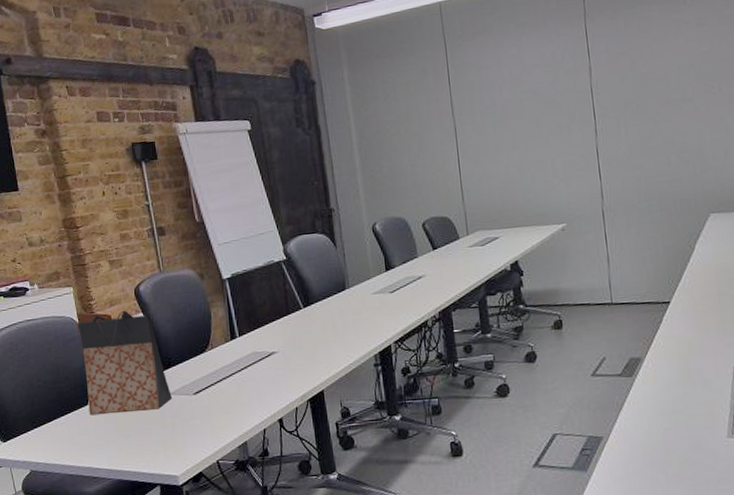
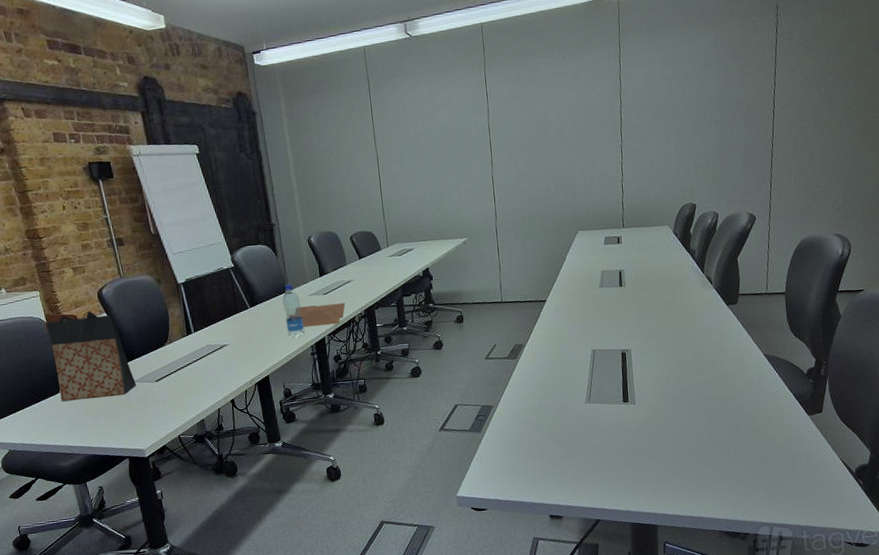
bottle: none [341,280,367,346] -> present [282,284,305,339]
papers: none [360,303,416,333] -> present [299,303,346,328]

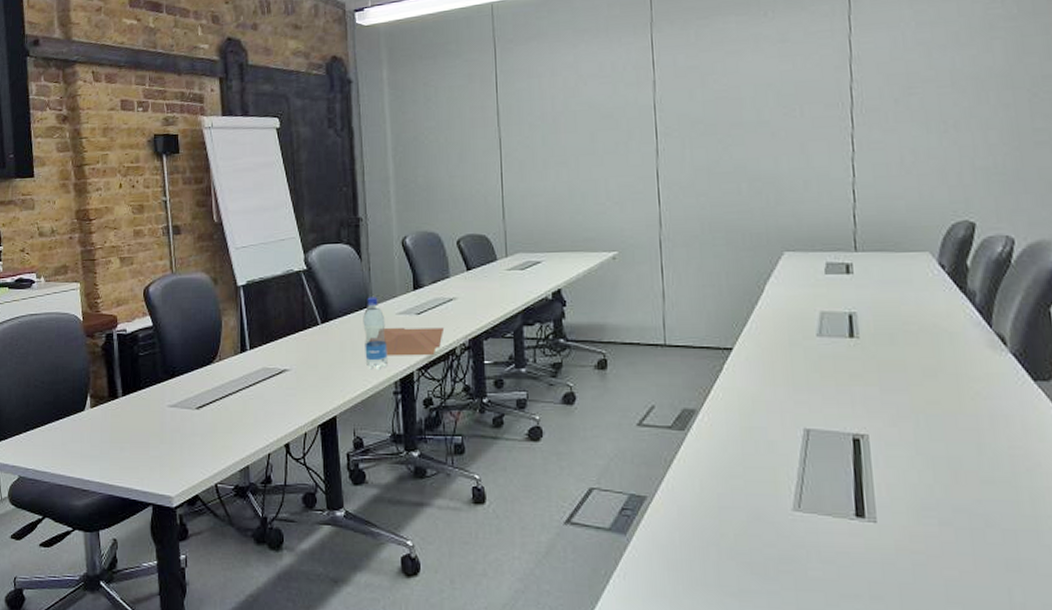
bag: present [45,311,136,402] -> none [81,311,173,423]

